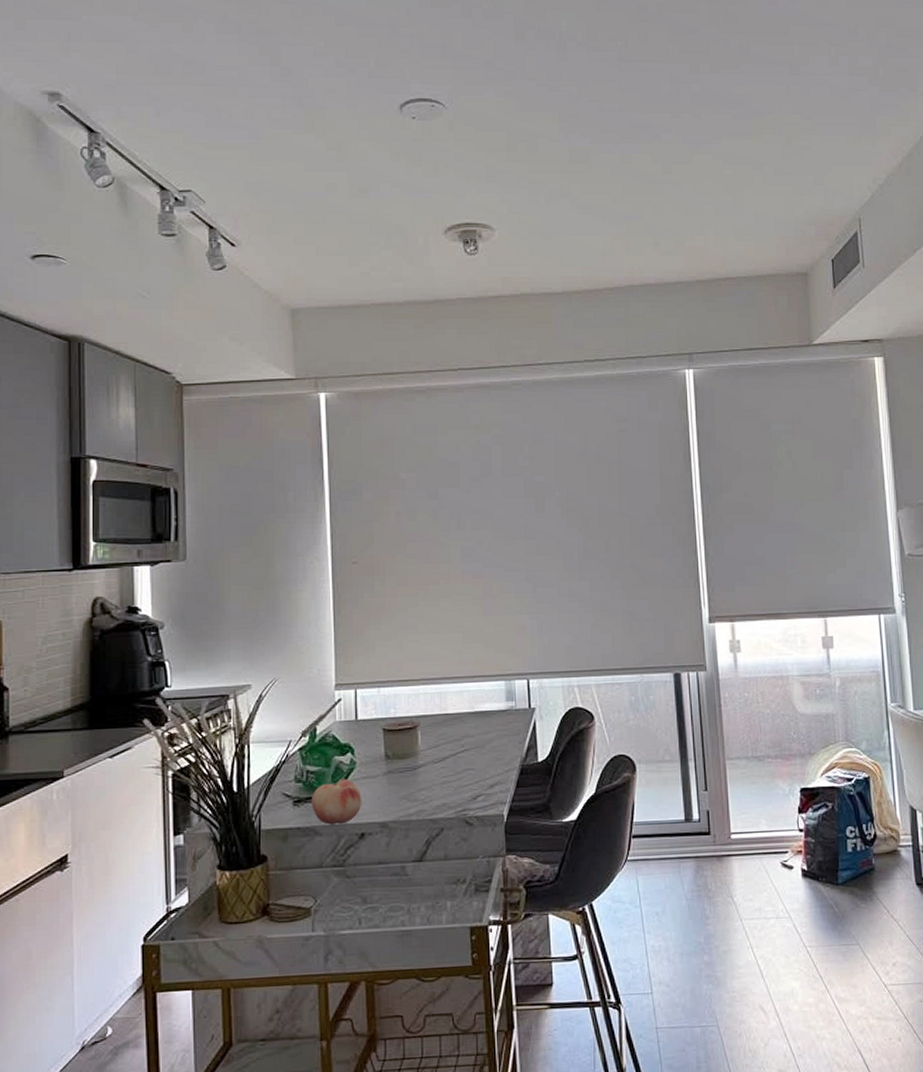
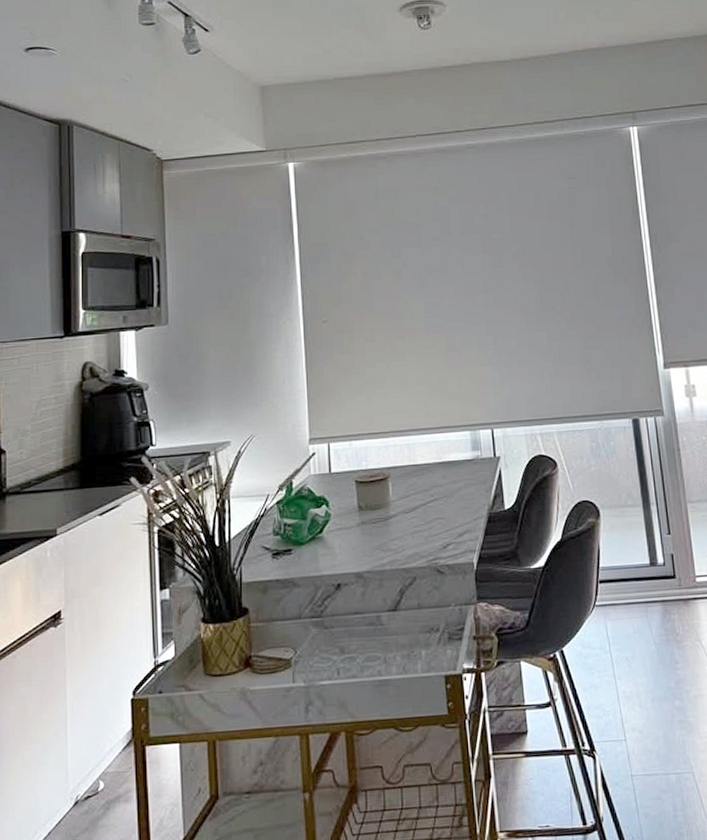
fruit: present [311,778,362,825] -> none [289,530,338,577]

